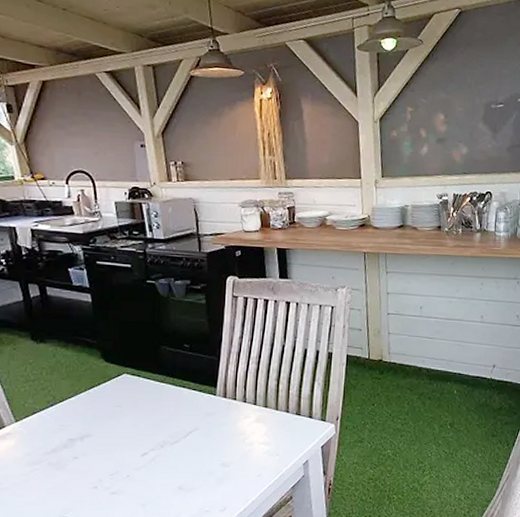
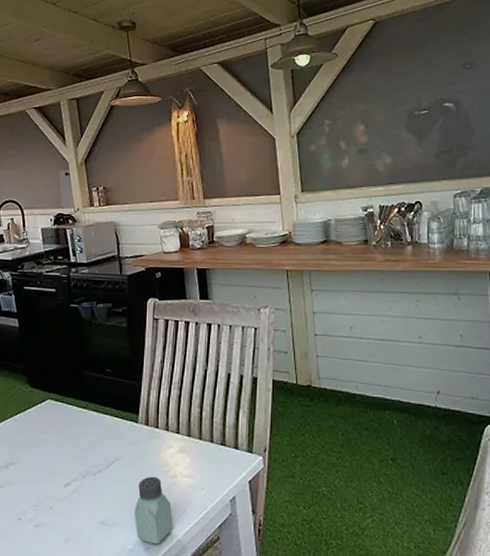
saltshaker: none [212,444,250,505] -> present [135,476,174,545]

